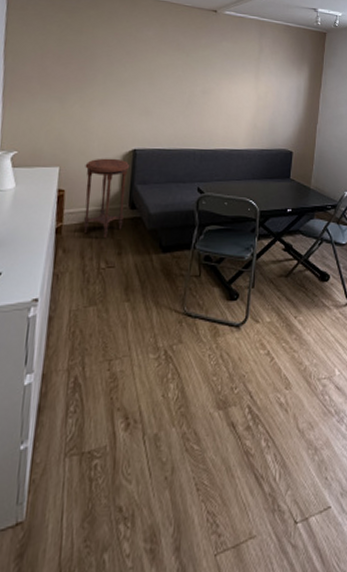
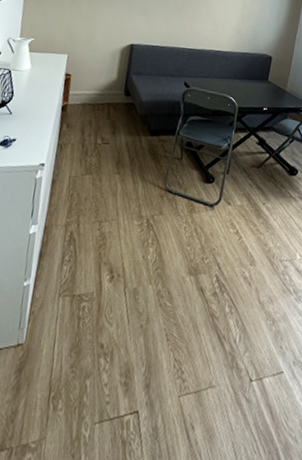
side table: present [84,158,130,239] -> none [85,49,128,119]

